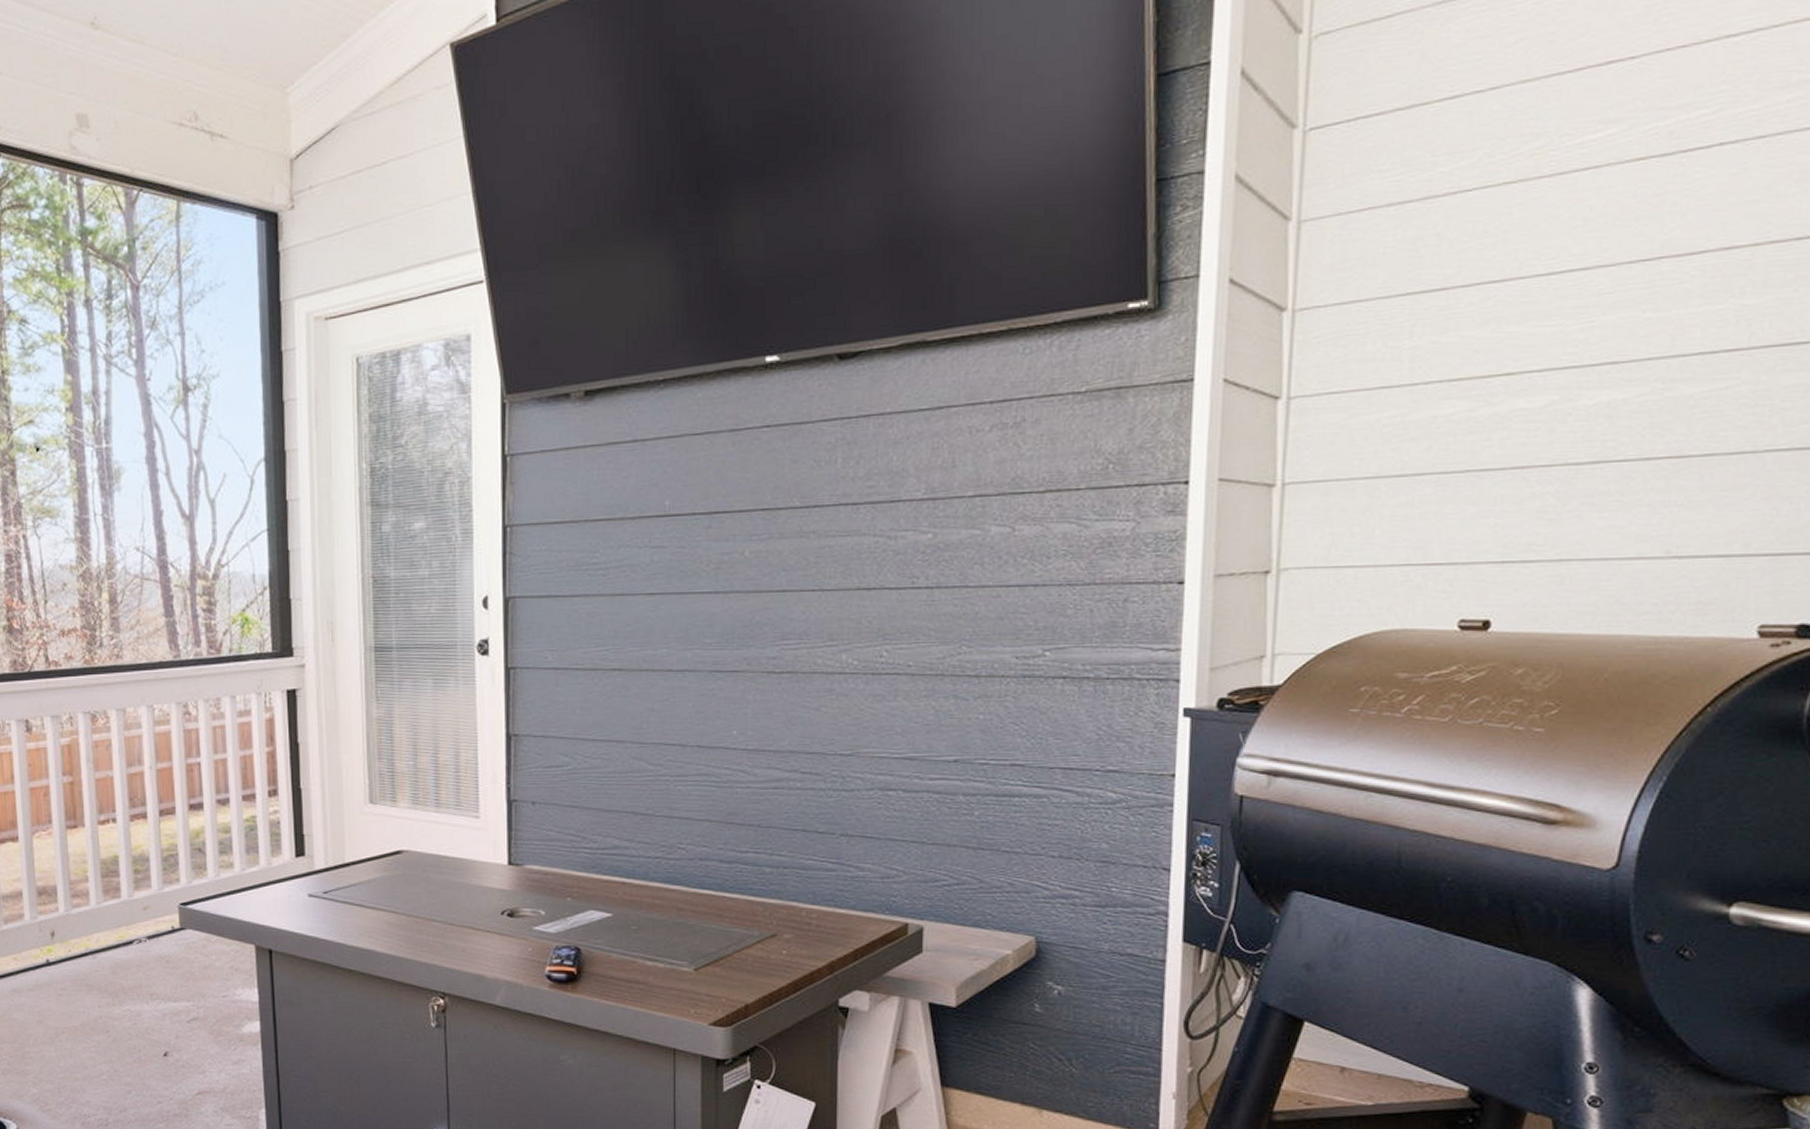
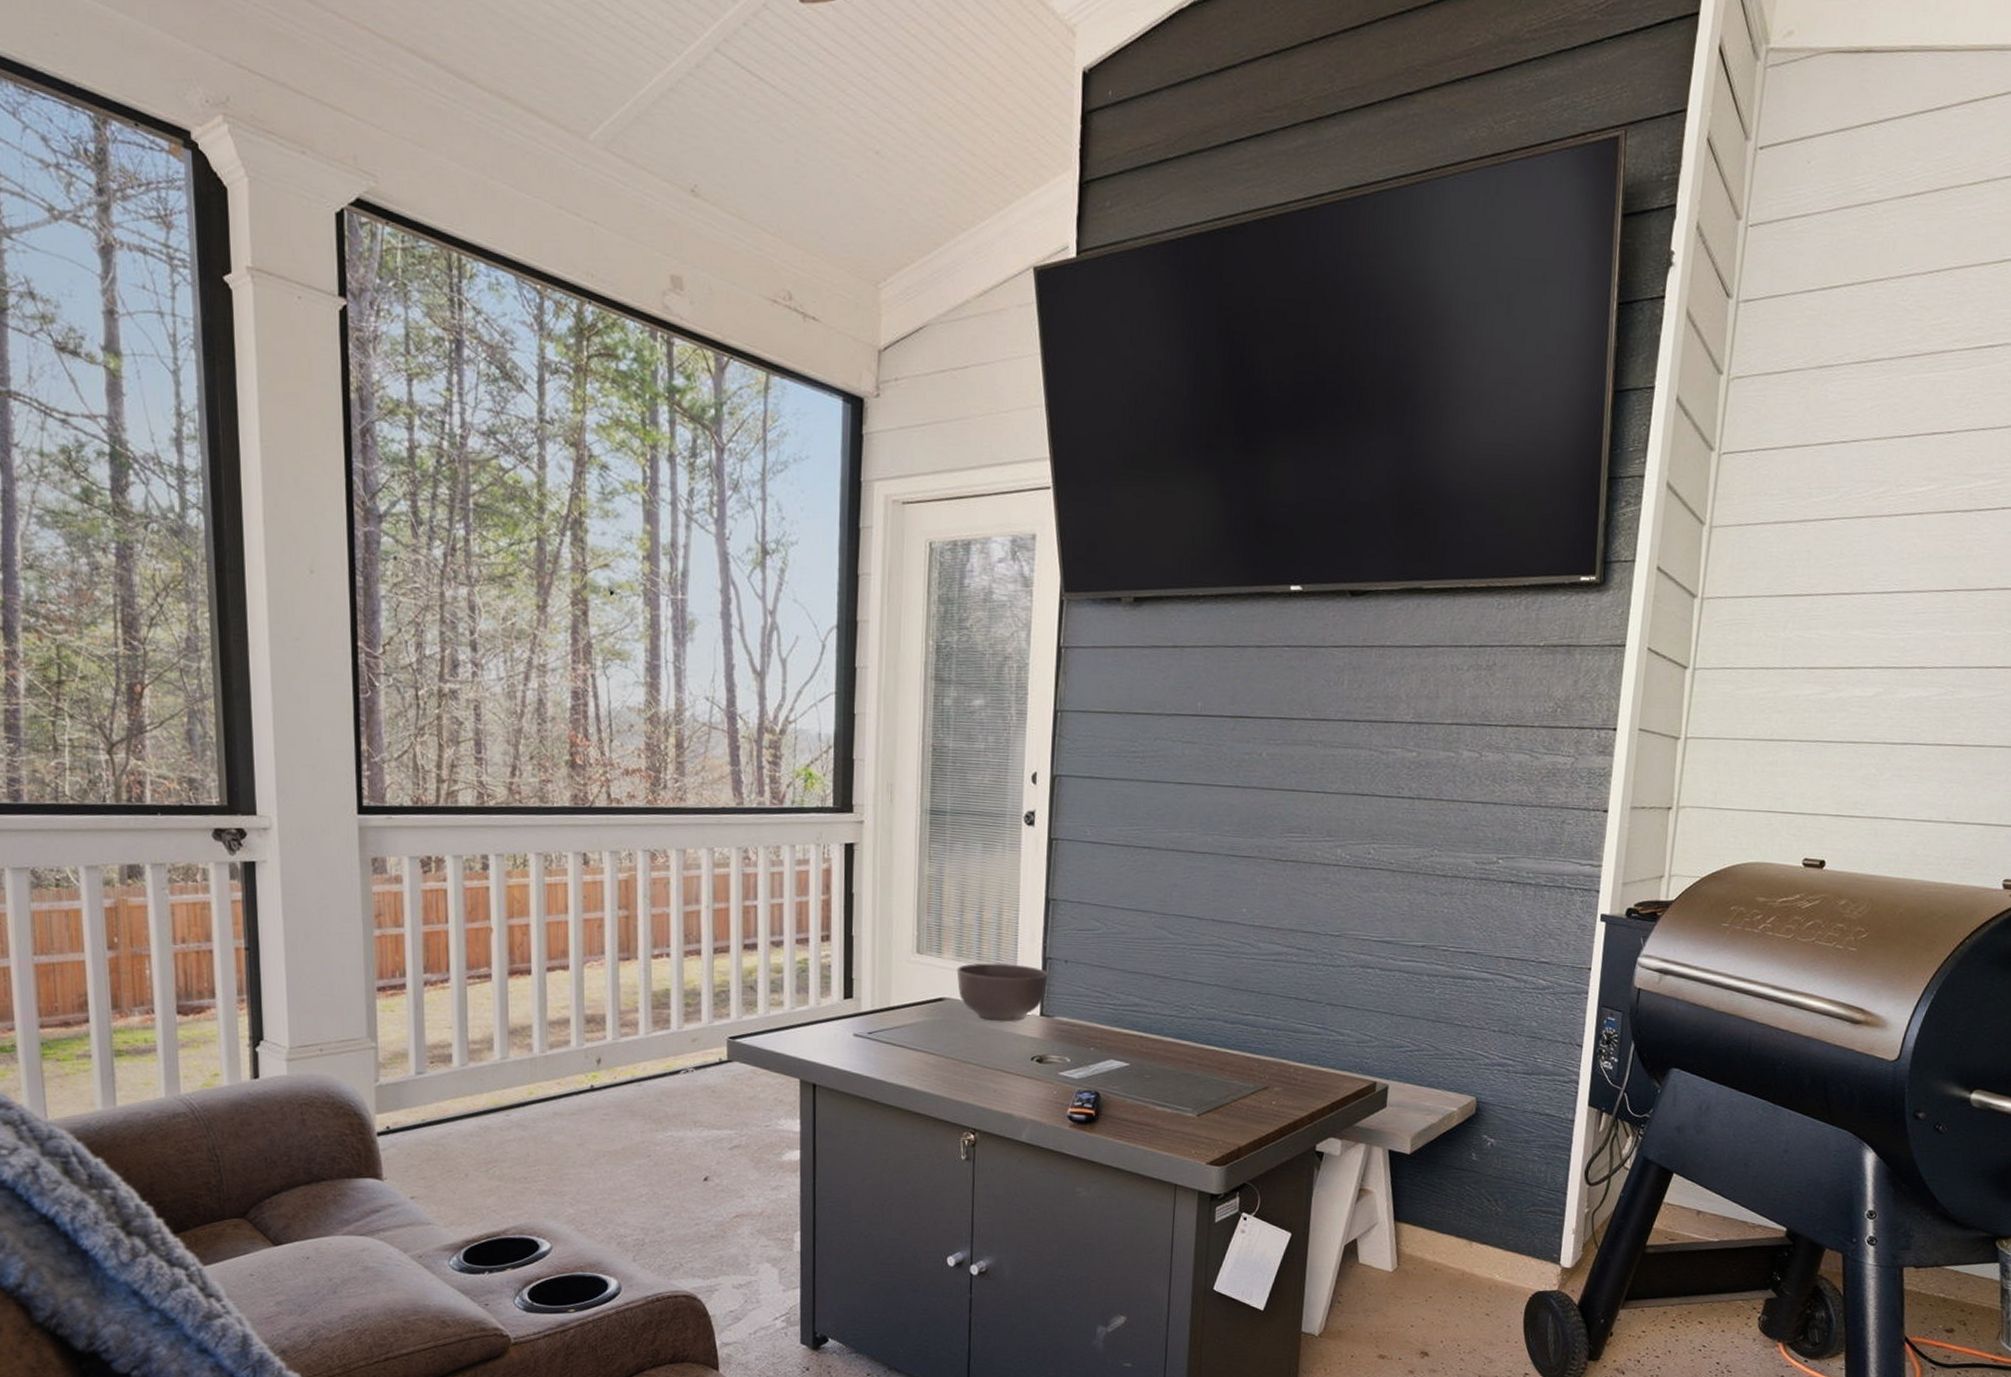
bowl: none [413,809,515,874] -> present [956,963,1049,1022]

